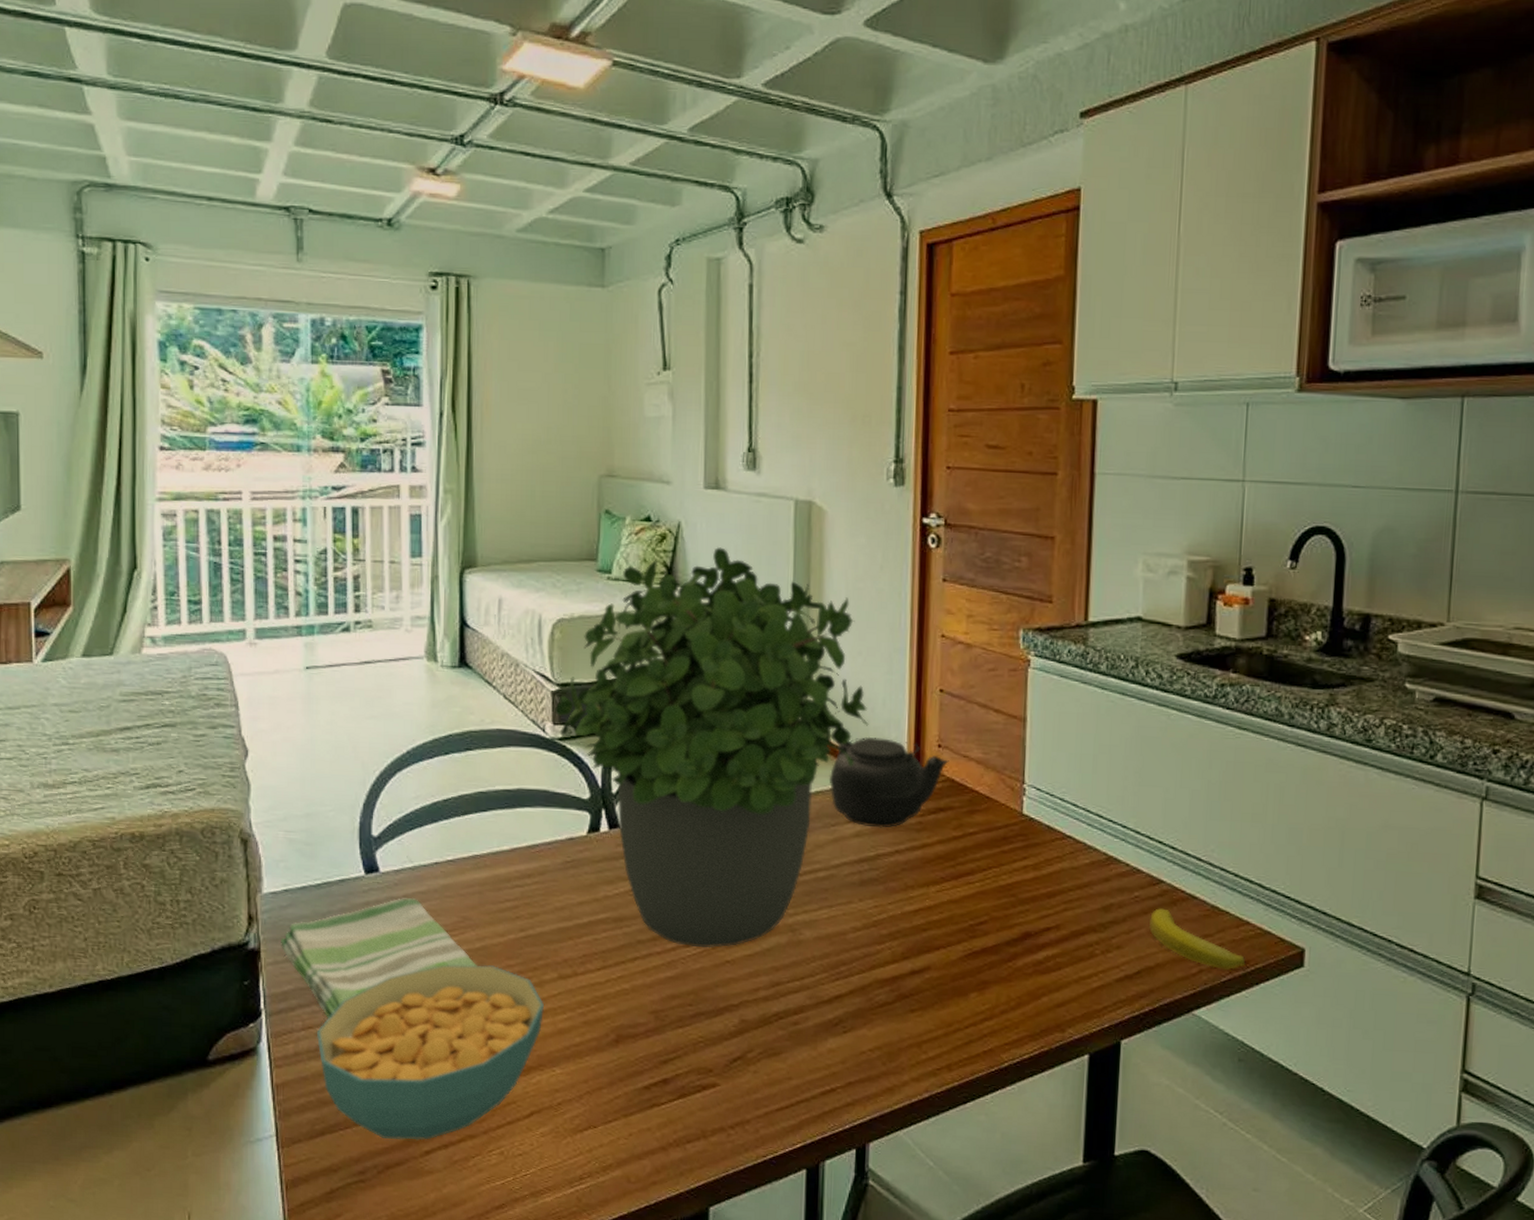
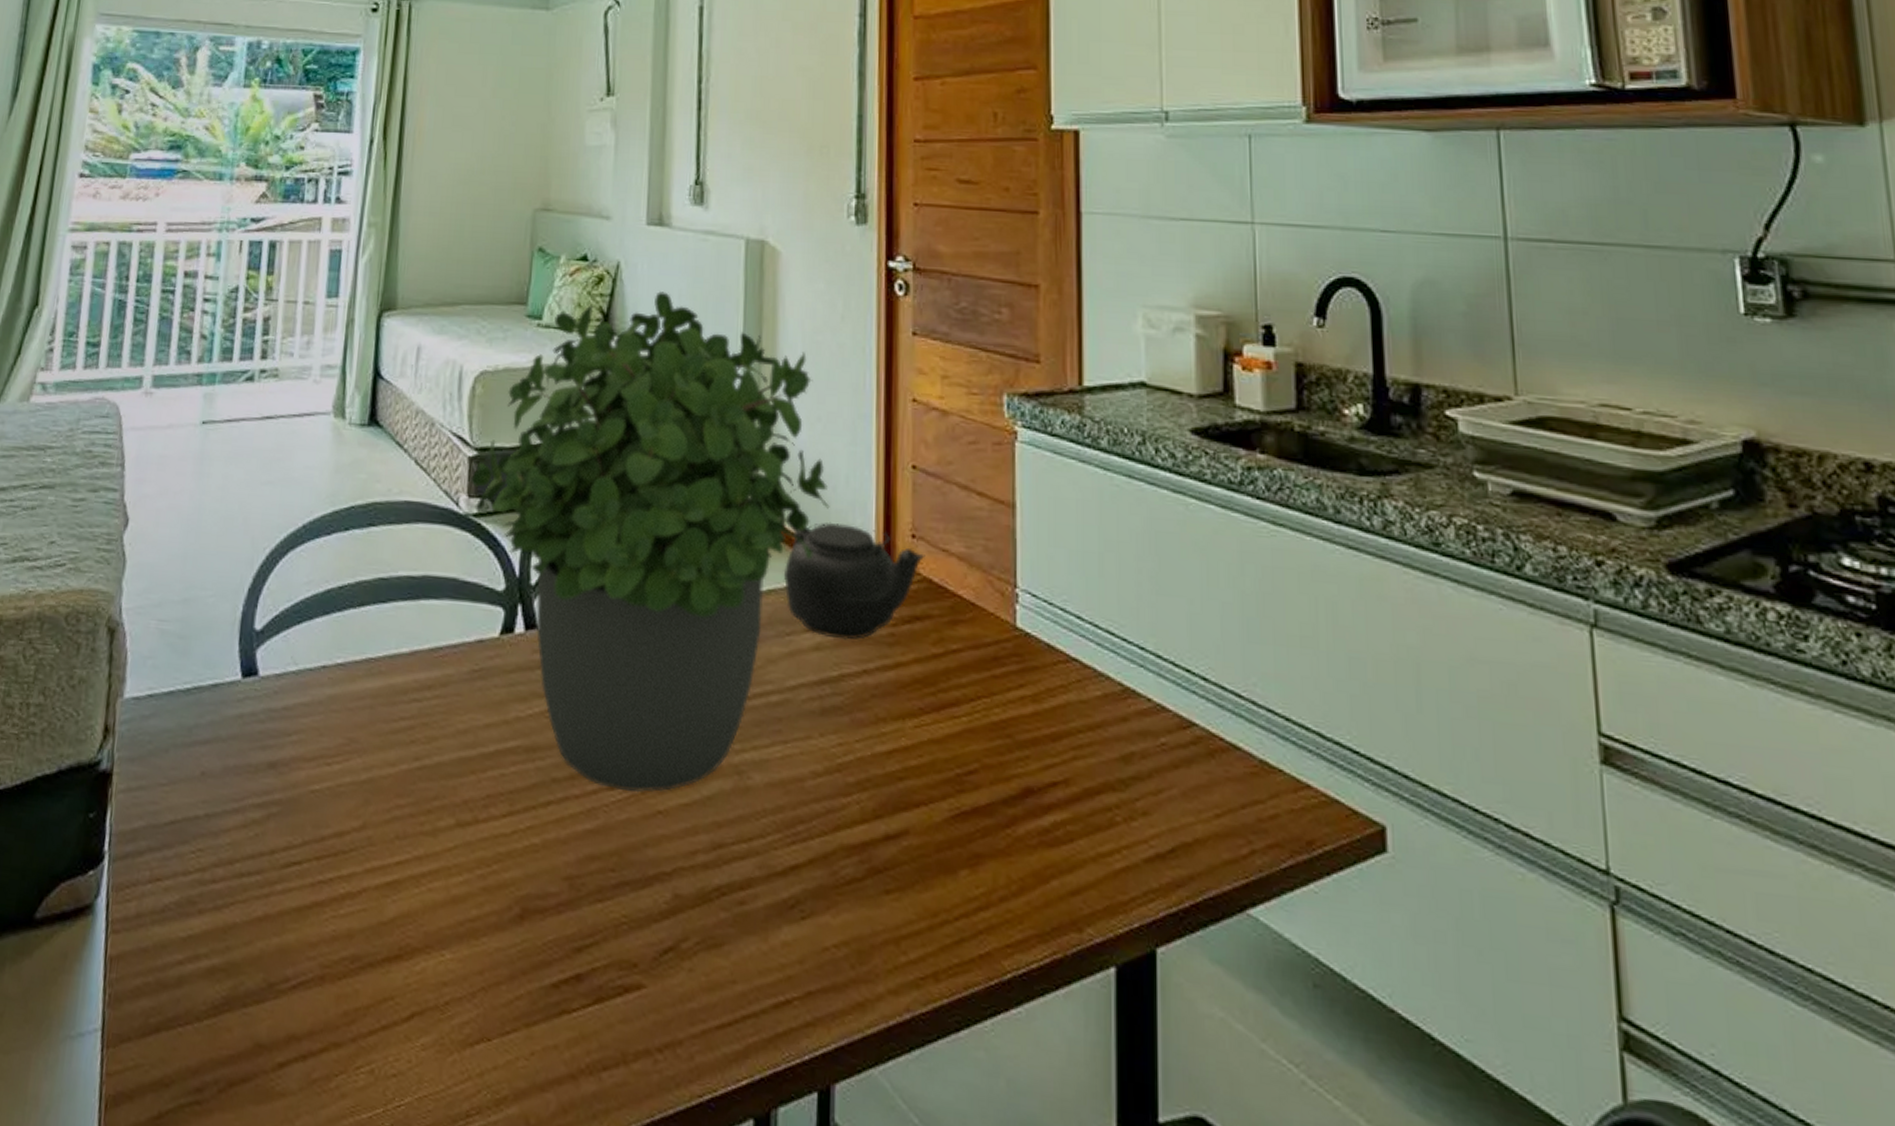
dish towel: present [281,897,478,1018] -> none [136,710,362,868]
cereal bowl: present [316,964,544,1141] -> none [164,801,437,1047]
banana: present [1149,908,1246,969] -> none [1182,761,1311,852]

